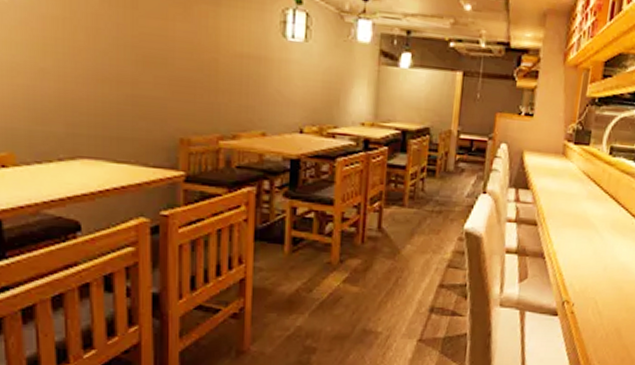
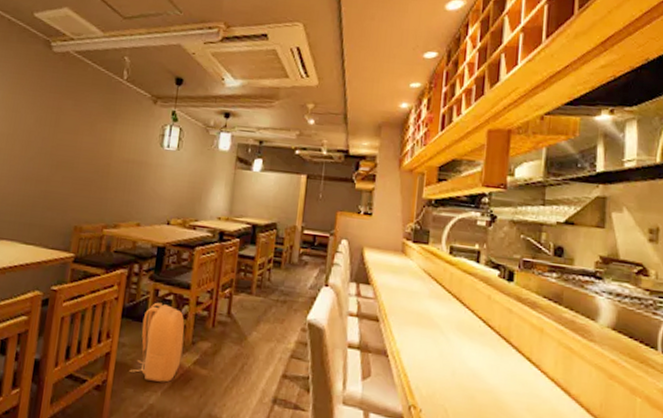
backpack: none [270,221,331,304] -> present [129,302,185,383]

